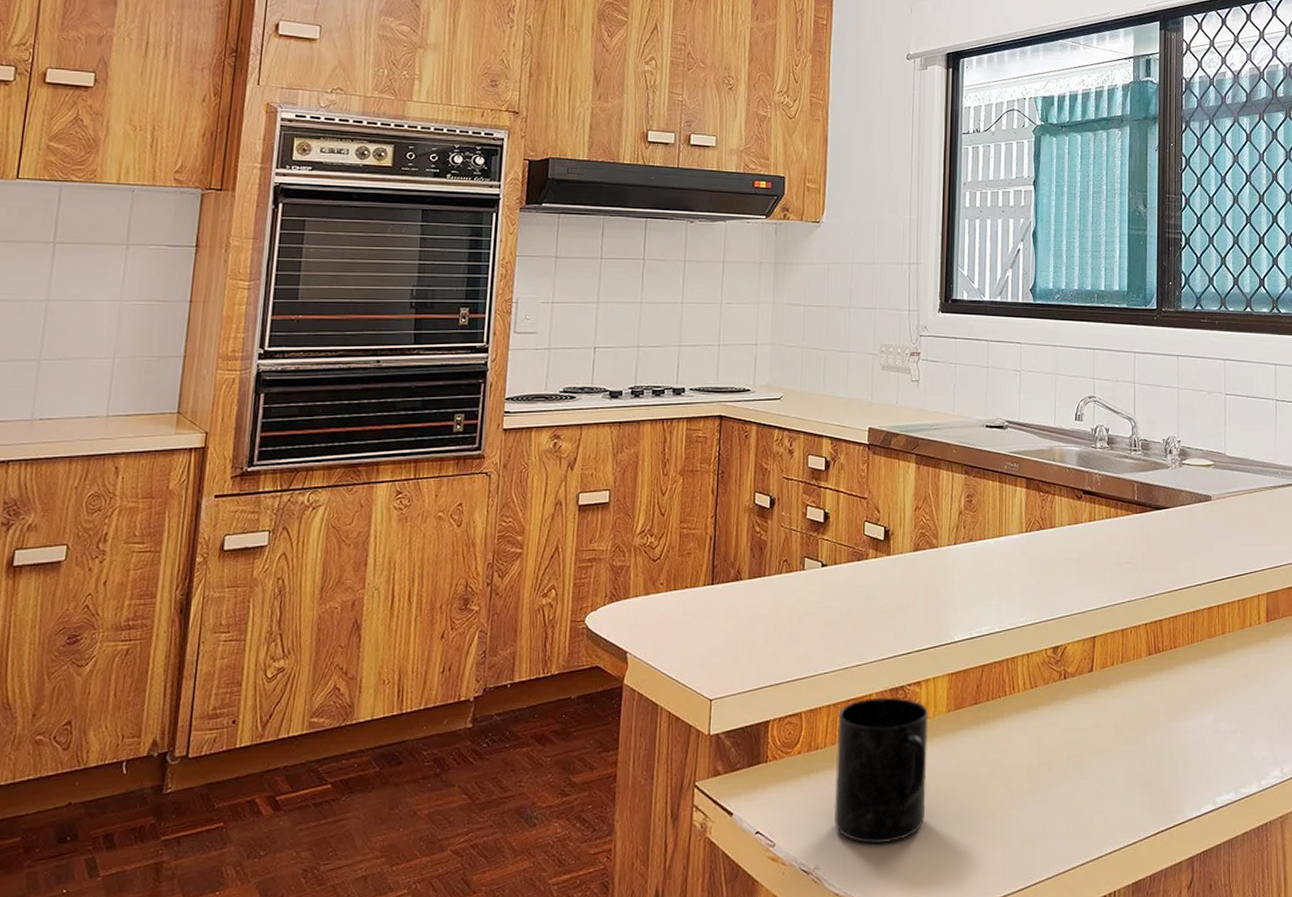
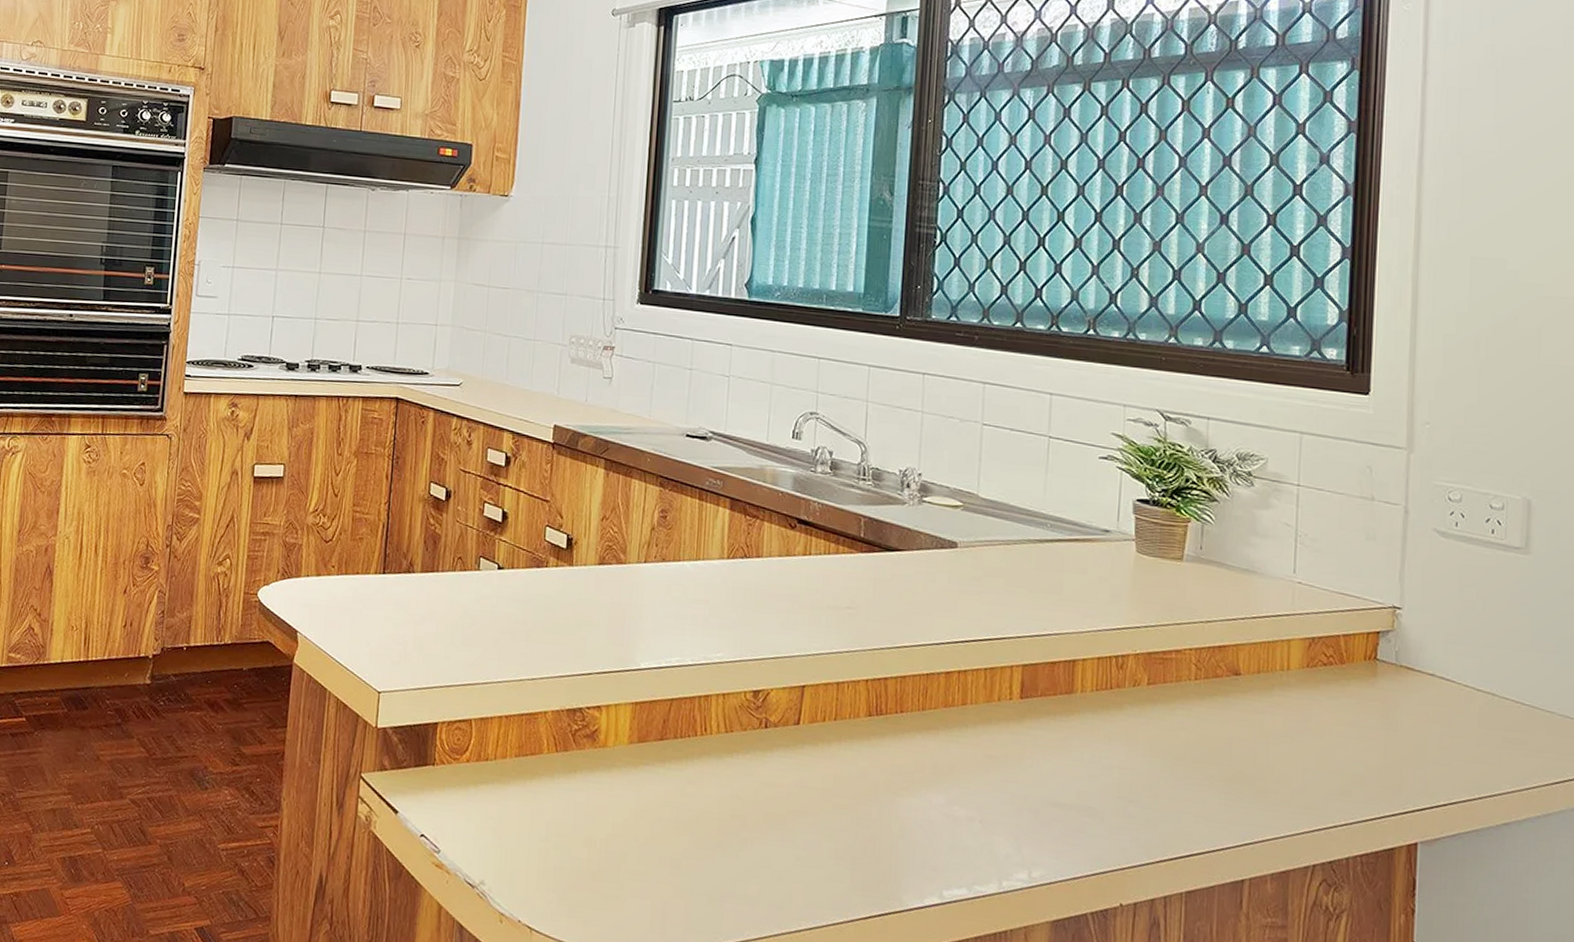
mug: present [834,696,928,844] -> none [502,715,608,871]

